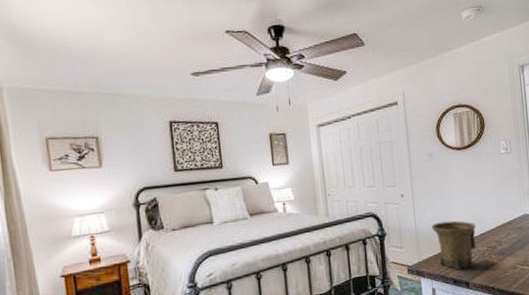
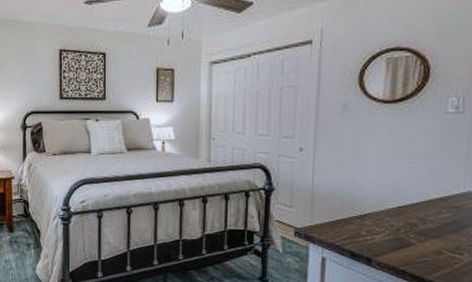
mug: present [431,220,476,270] -> none [333,185,394,243]

